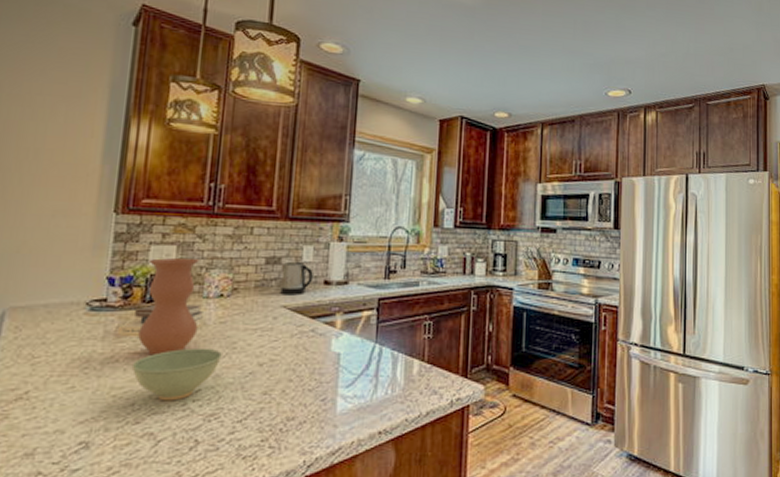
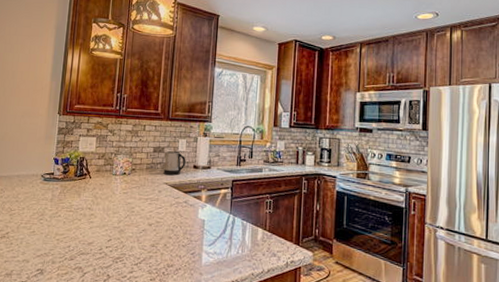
books: present [118,304,203,335] -> none [60,178,113,199]
bowl: present [131,348,222,401] -> none [68,210,125,246]
vase: present [138,258,200,356] -> none [72,146,111,214]

